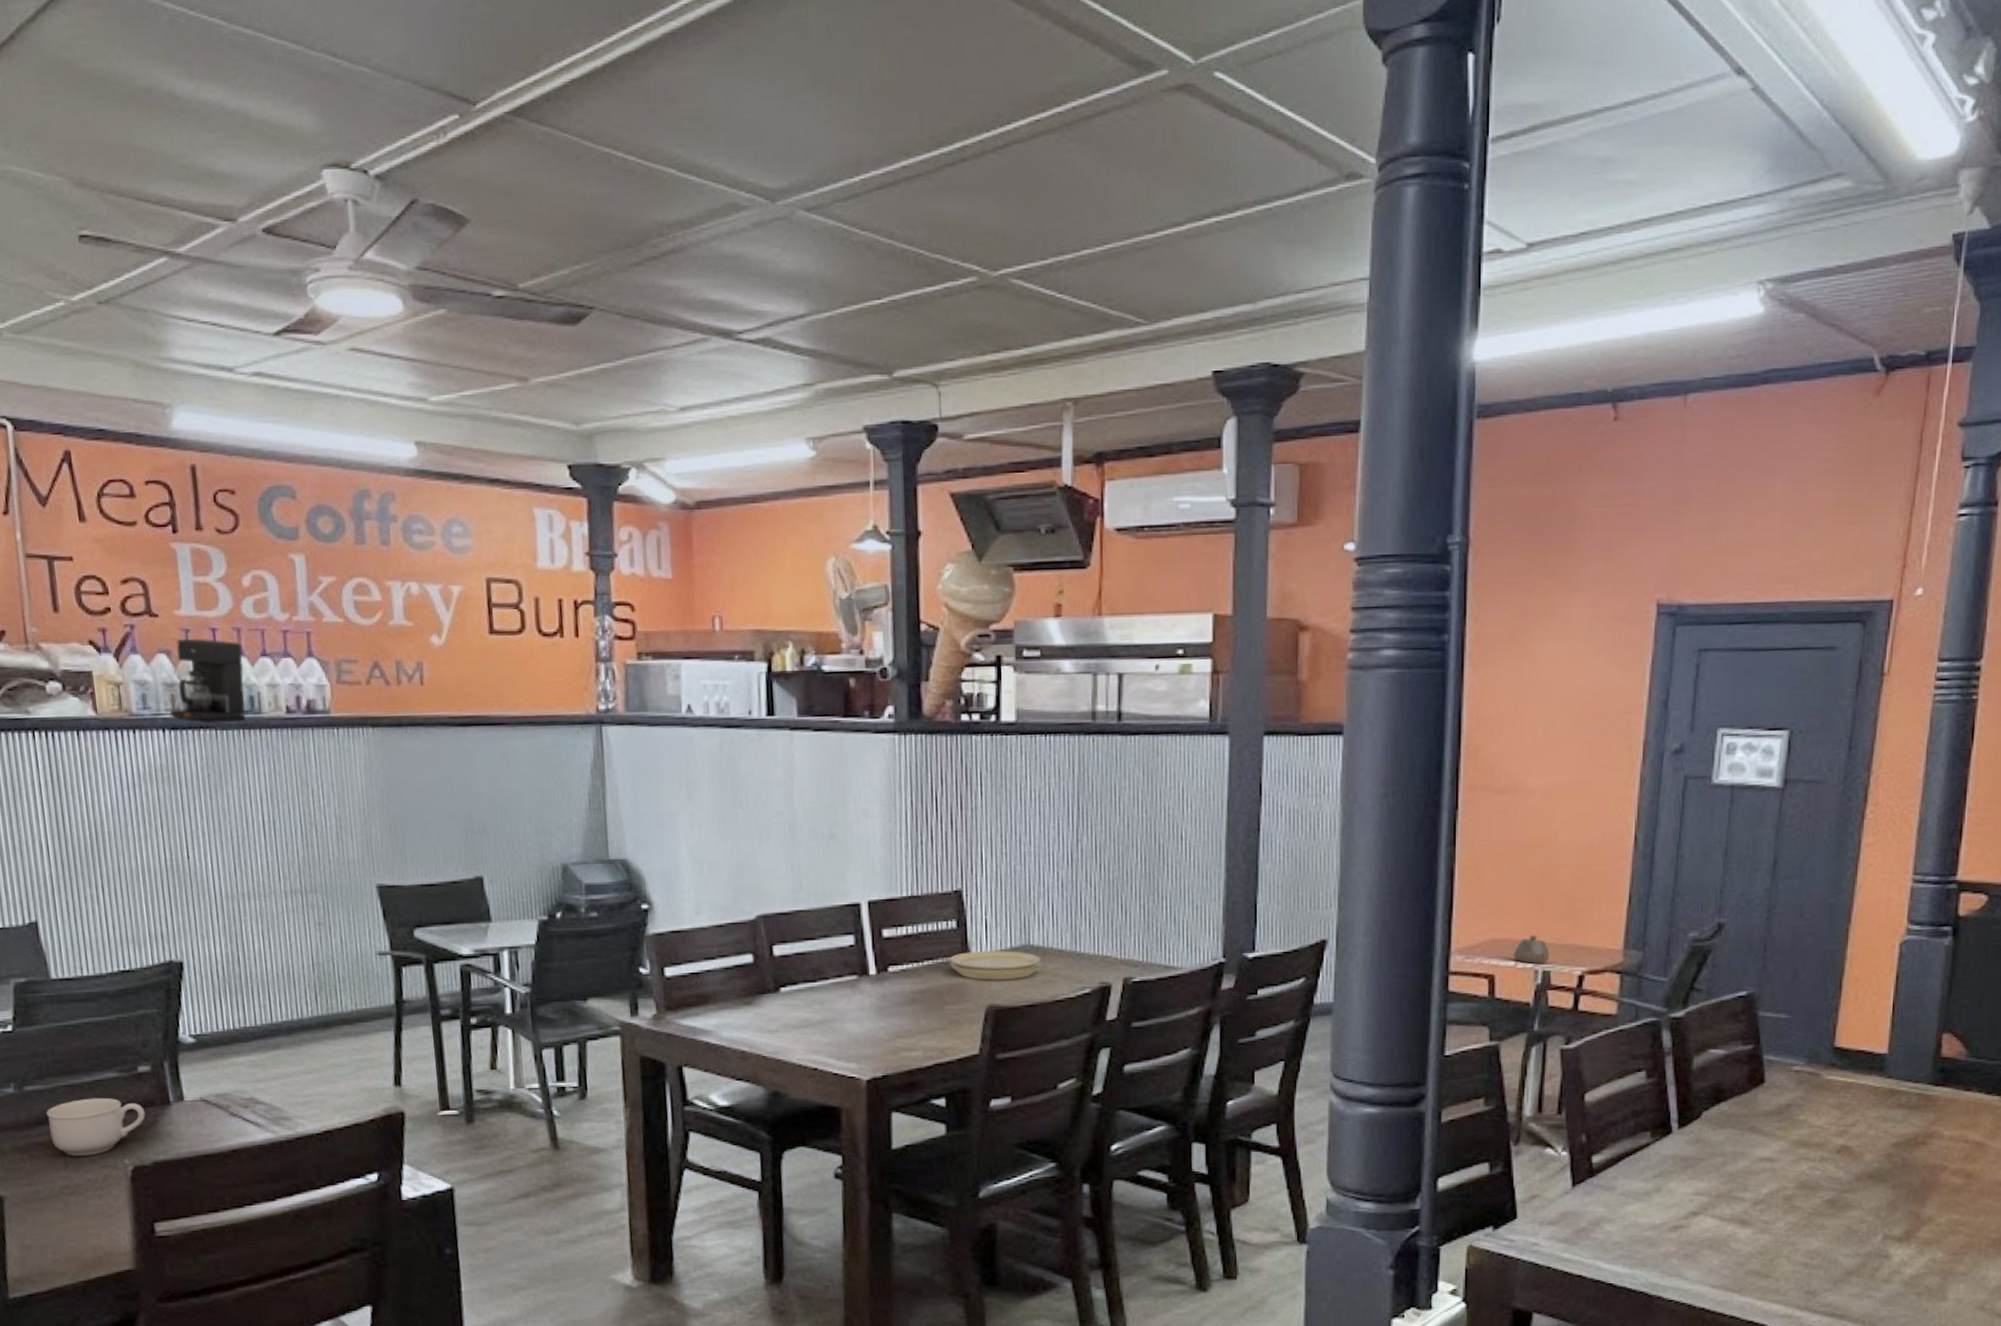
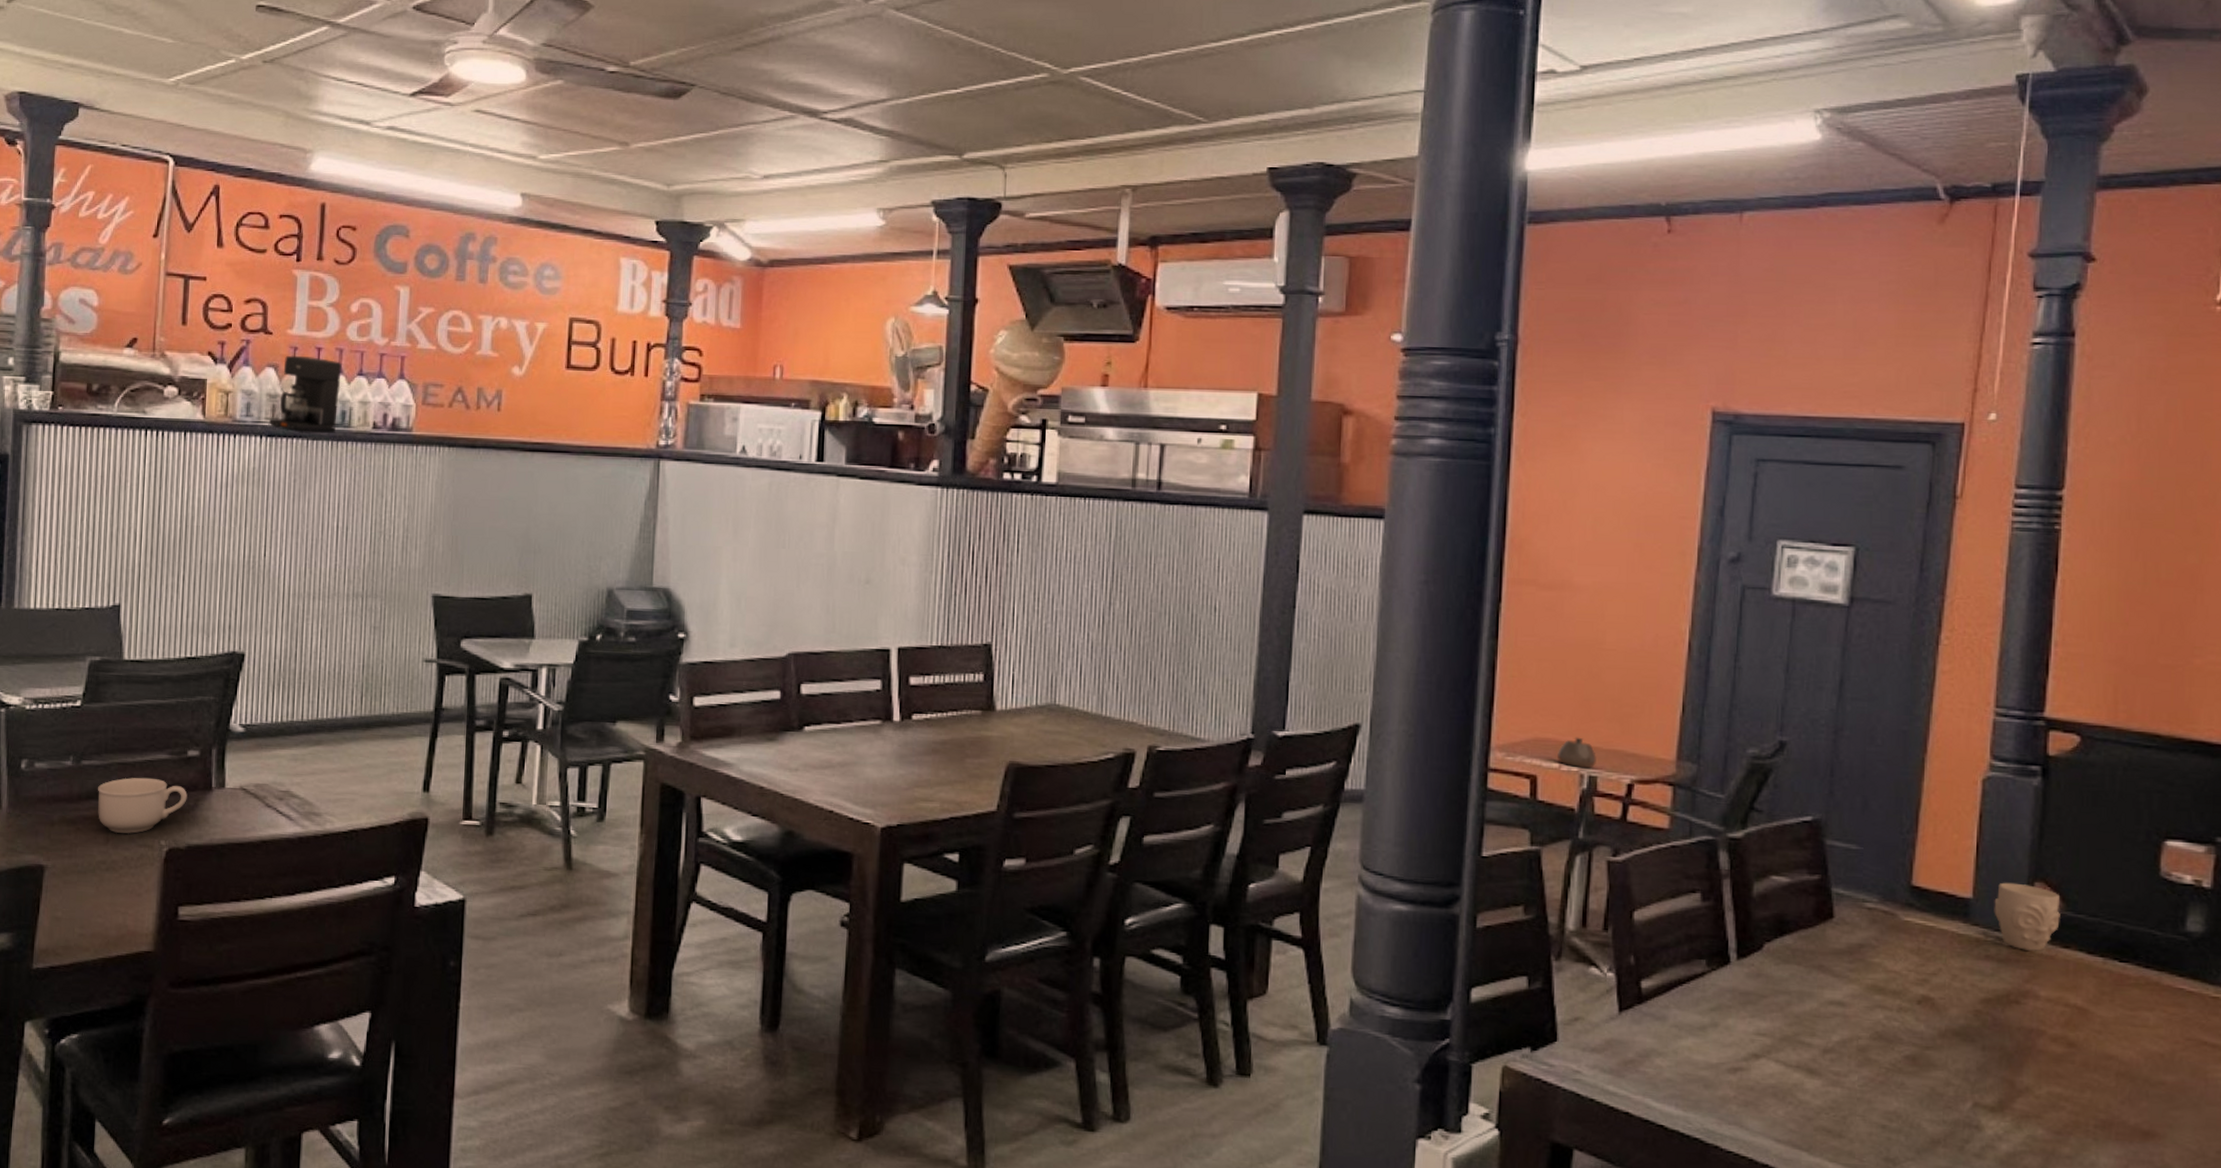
plate: present [949,951,1041,980] -> none [973,706,1066,738]
cup: none [1906,1036,1964,1096] -> present [1994,882,2060,951]

